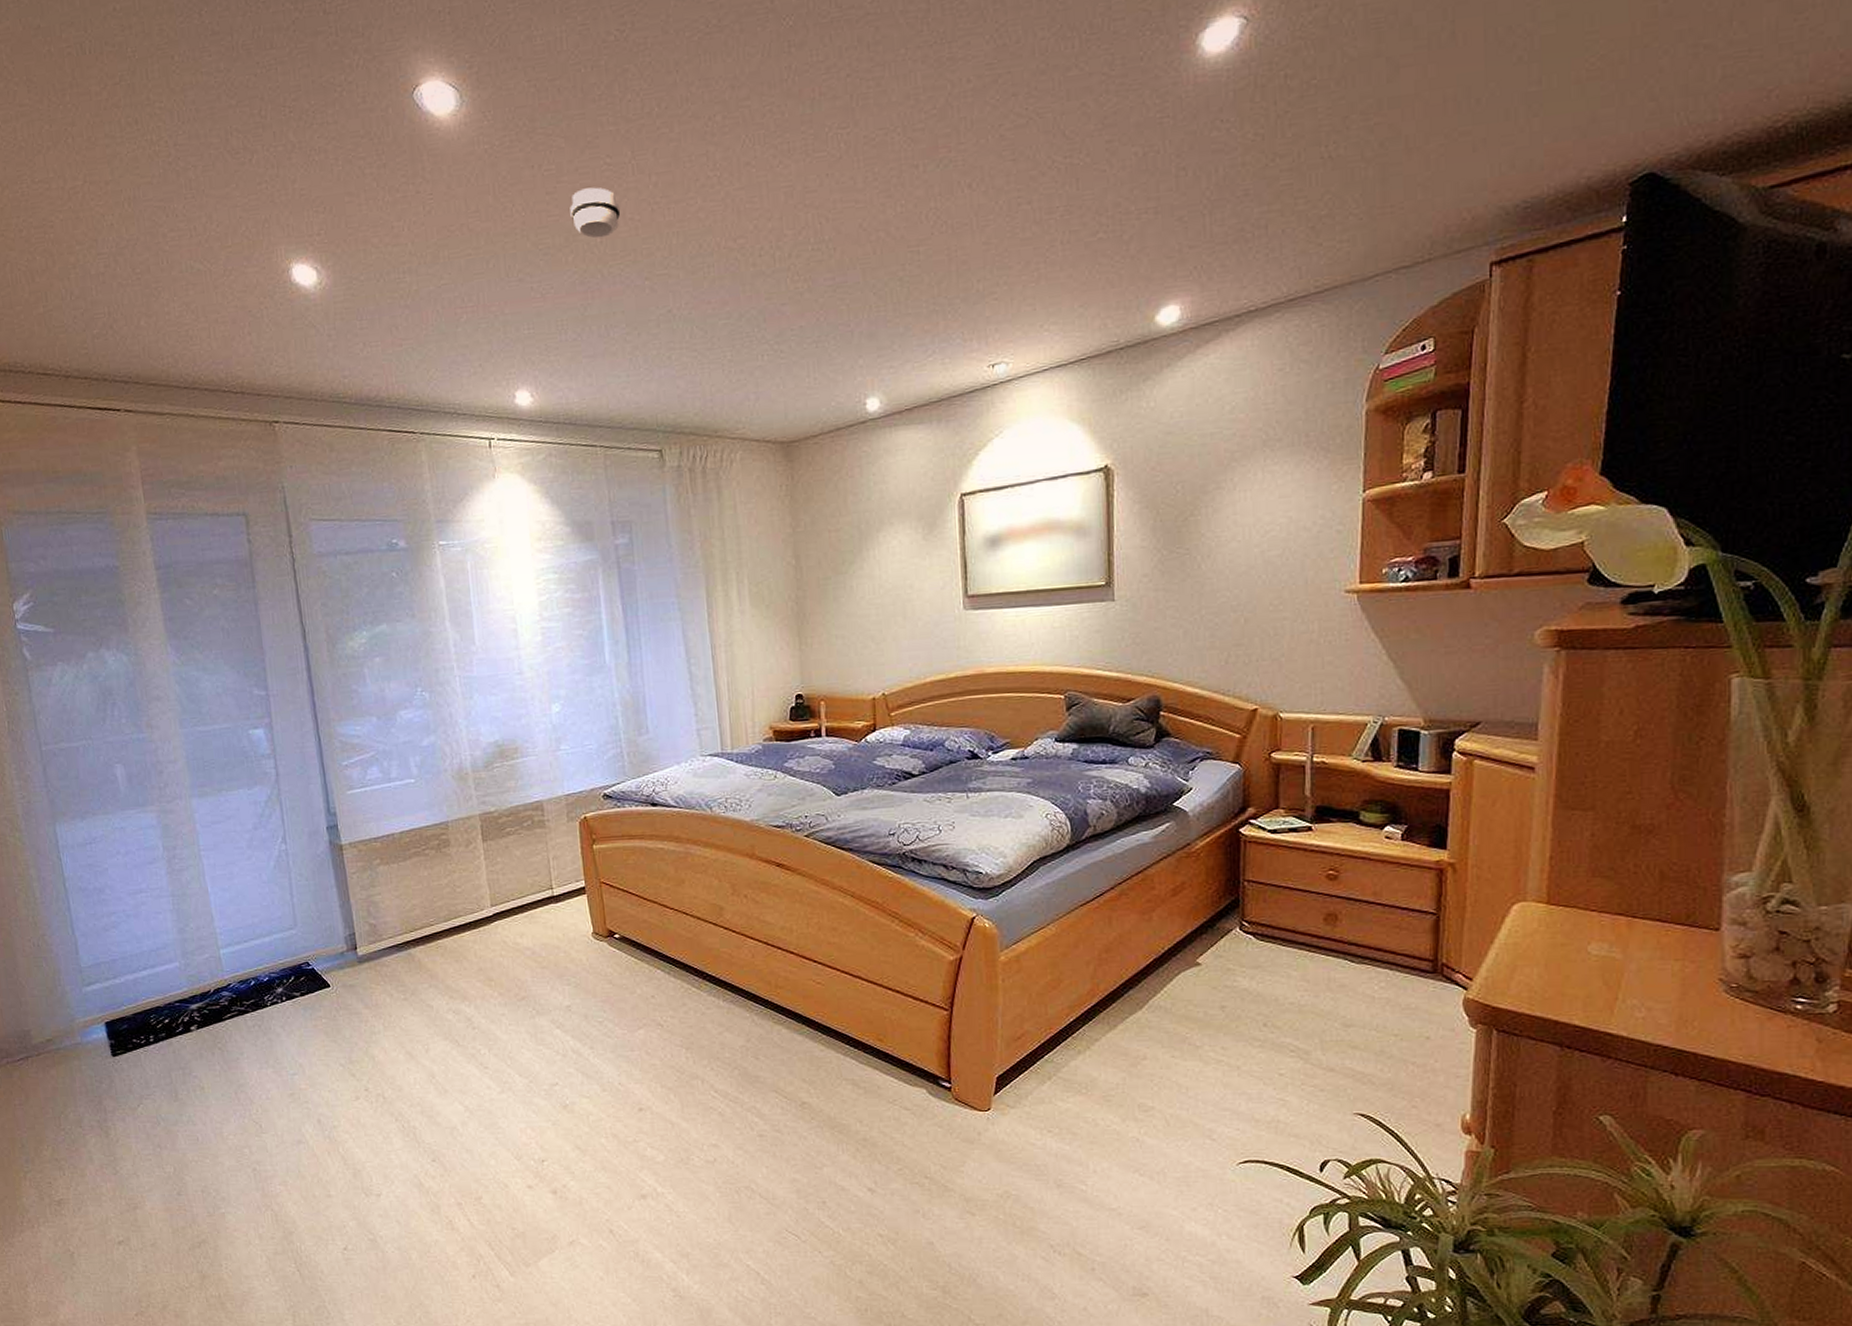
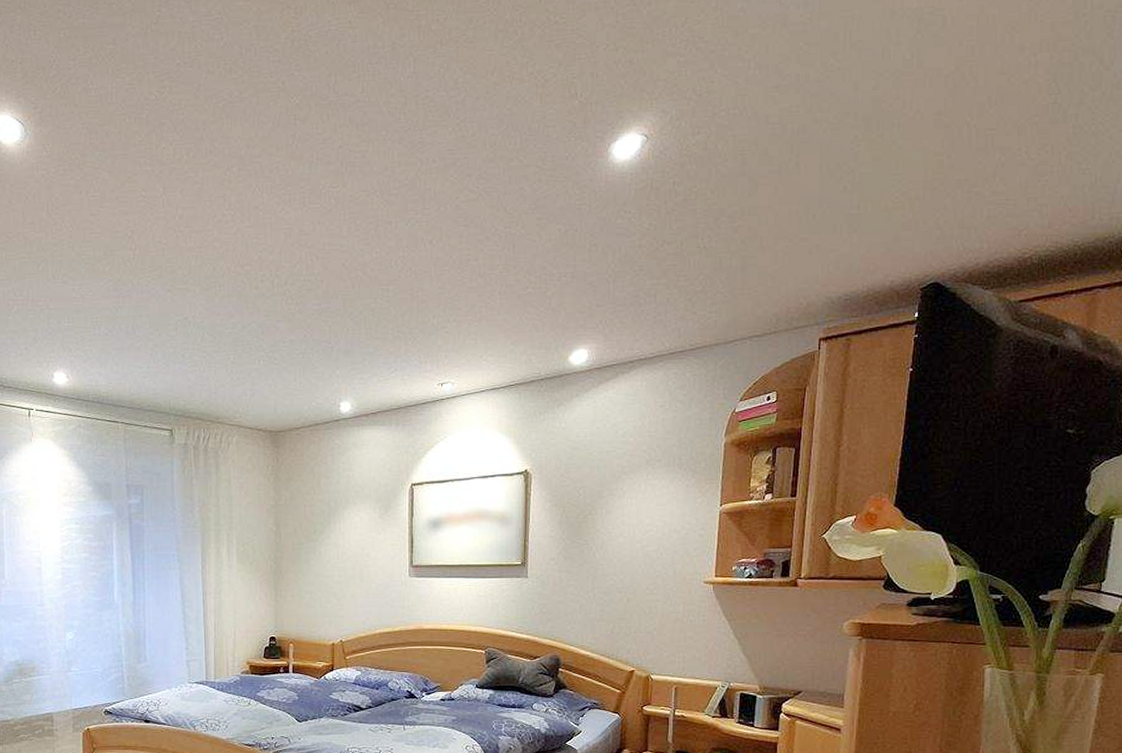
smoke detector: present [570,187,621,239] -> none [109,214,151,255]

